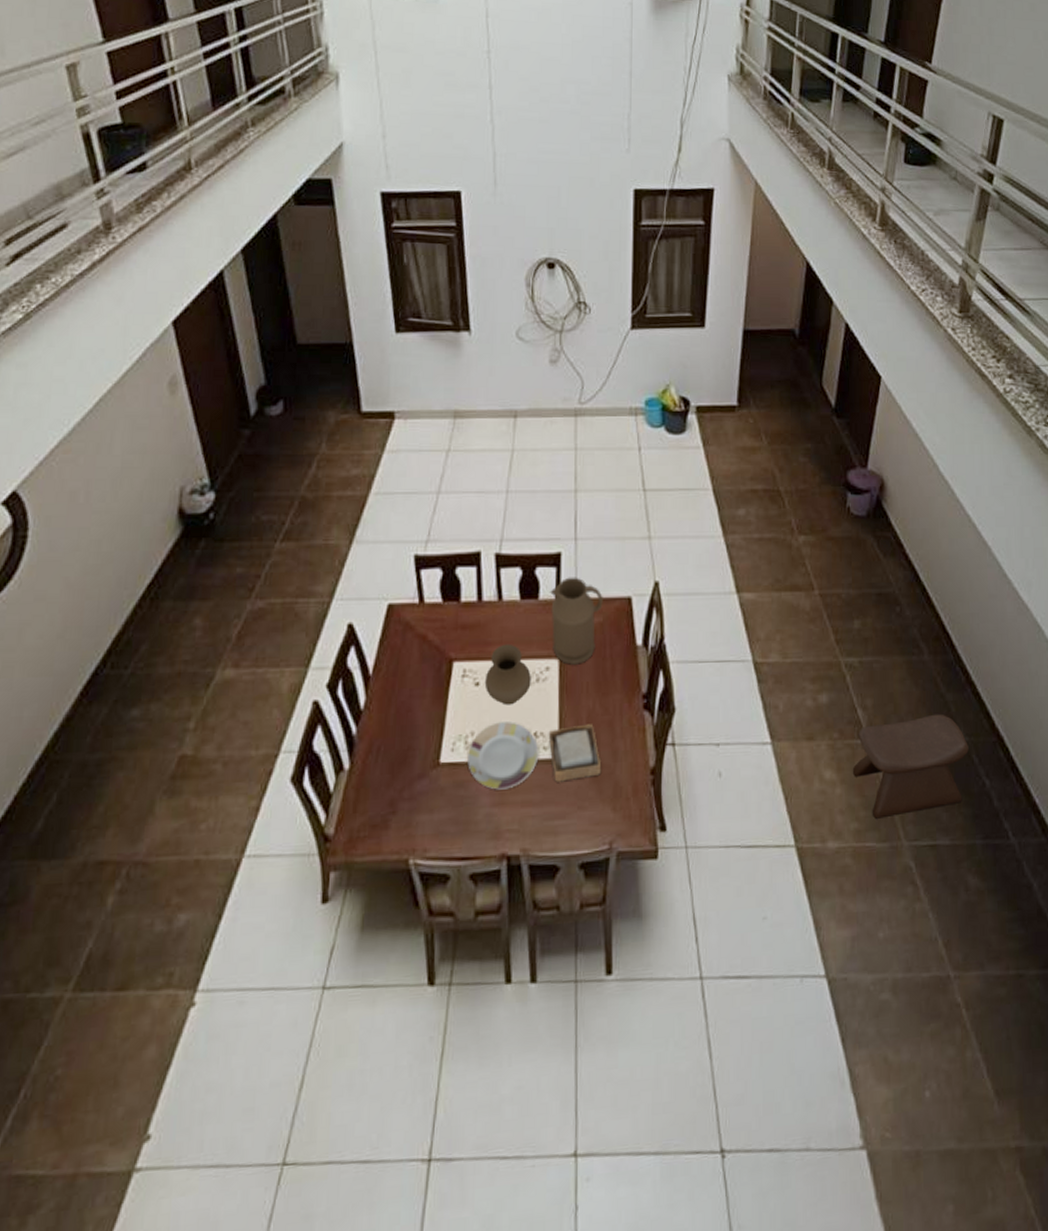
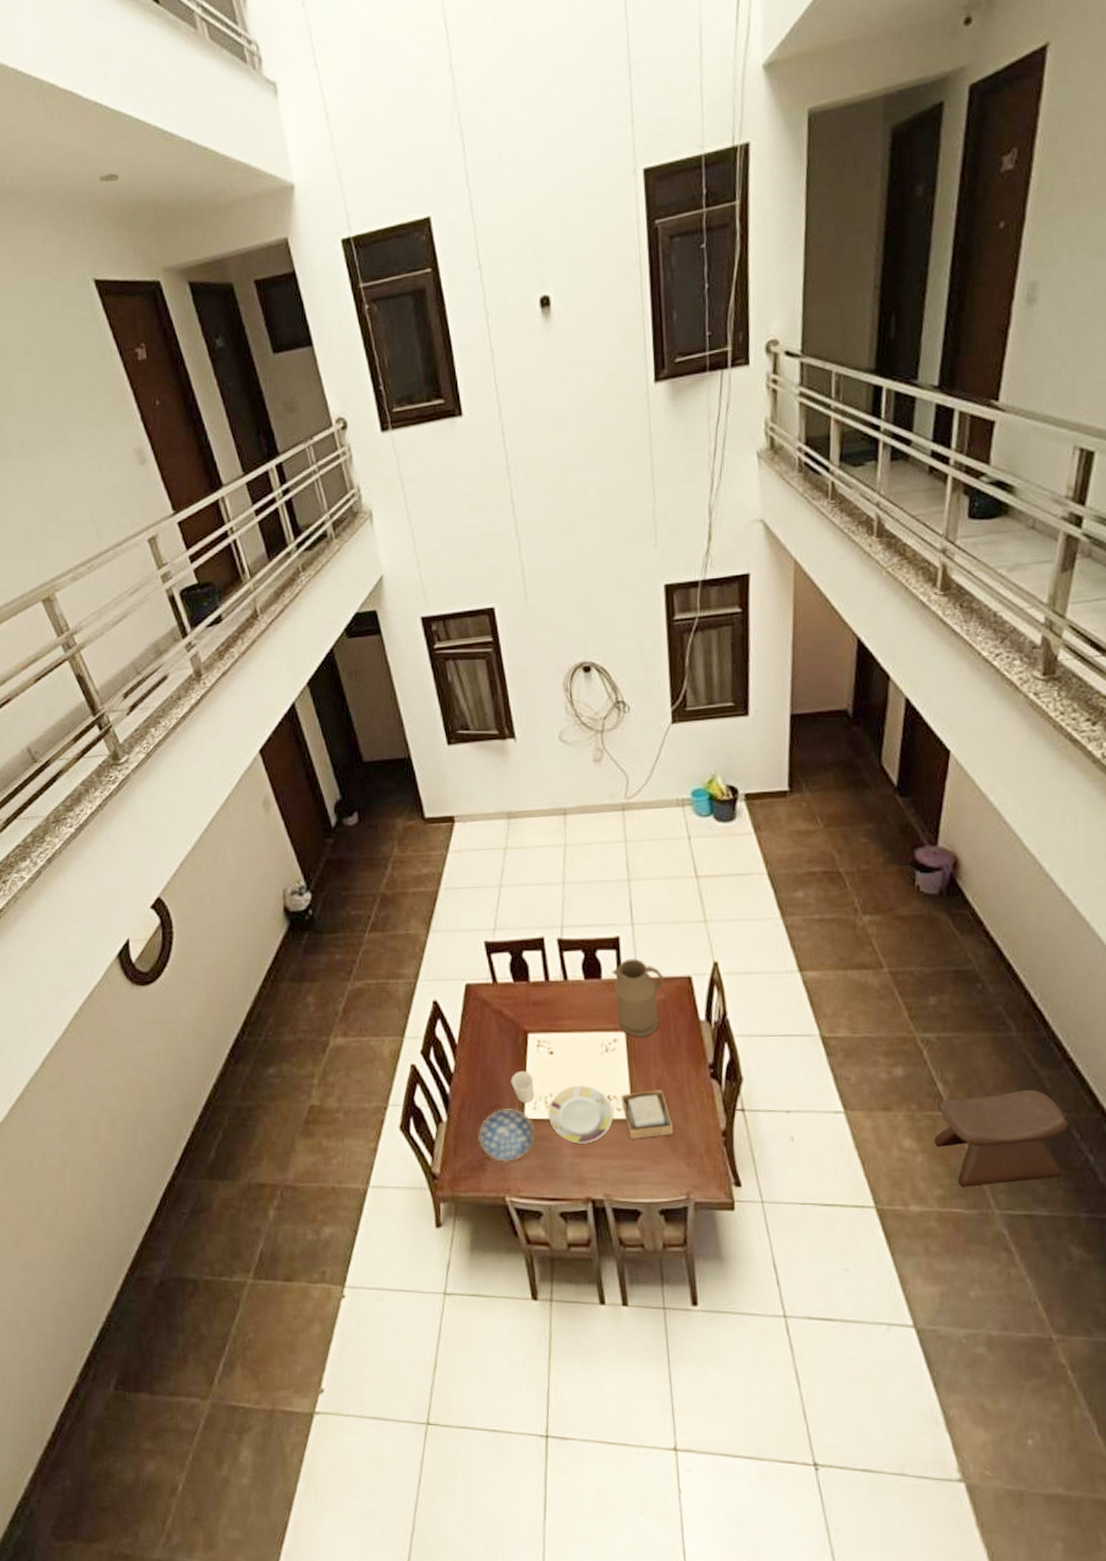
bowl: none [384,751,451,818] -> present [478,1109,536,1163]
dixie cup: none [428,706,455,744] -> present [511,1071,535,1103]
vase: present [484,643,531,706] -> none [558,1018,601,1072]

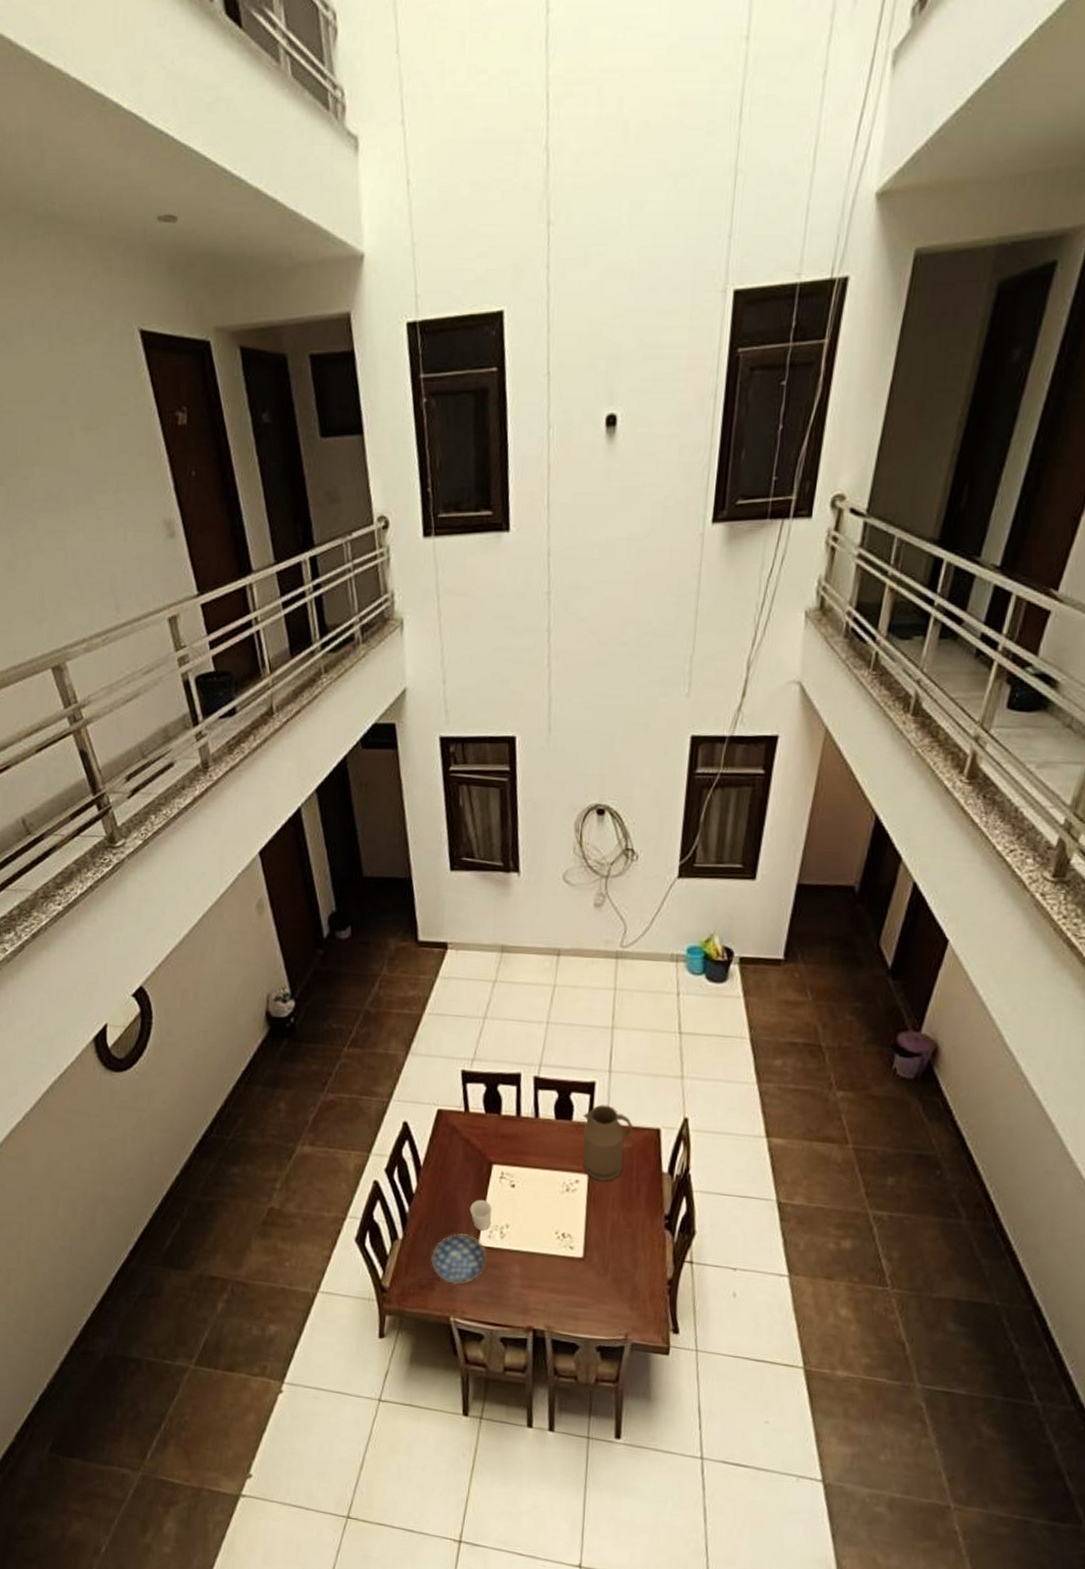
plate: present [548,1086,614,1144] -> none [502,1220,566,1276]
napkin holder: present [620,1090,674,1139] -> none [574,1233,622,1278]
stool: present [934,1089,1068,1187] -> none [869,1275,1000,1360]

